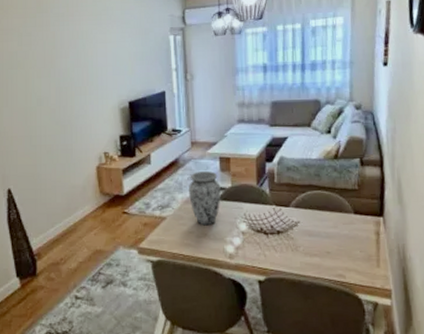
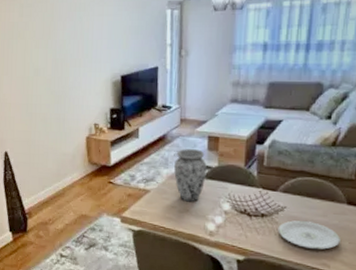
plate: none [294,234,352,262] -> present [278,220,340,250]

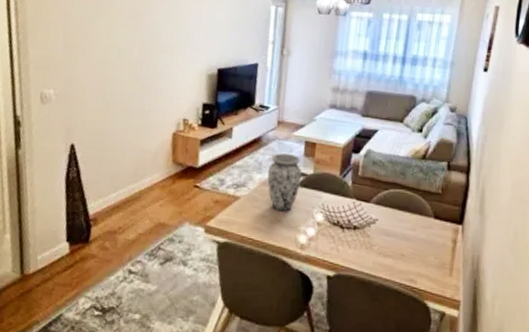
plate: present [278,220,340,250] -> none [369,234,427,265]

